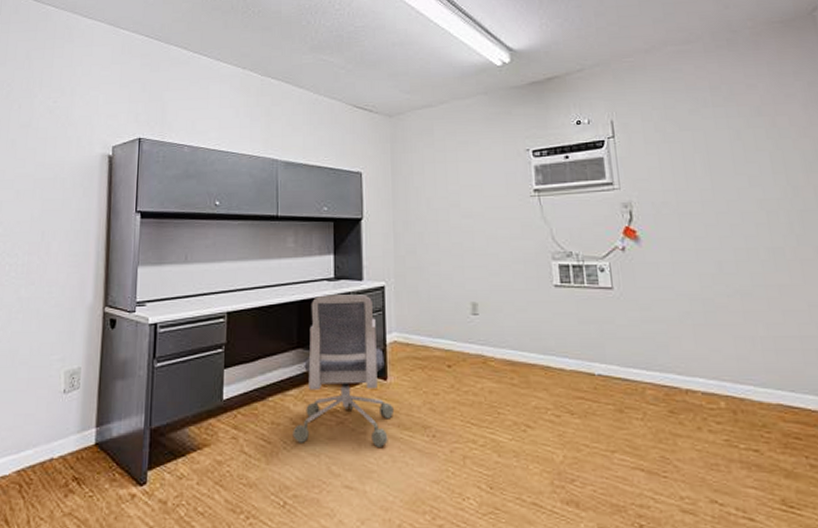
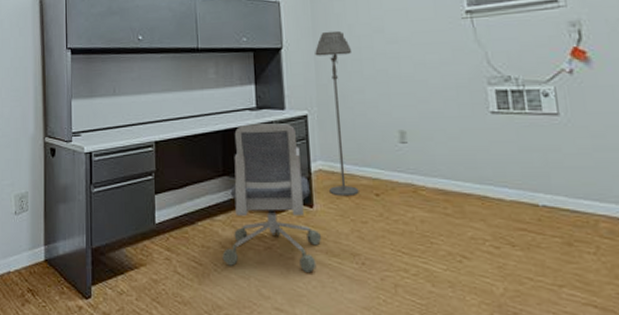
floor lamp: none [394,203,432,368] -> present [315,30,359,197]

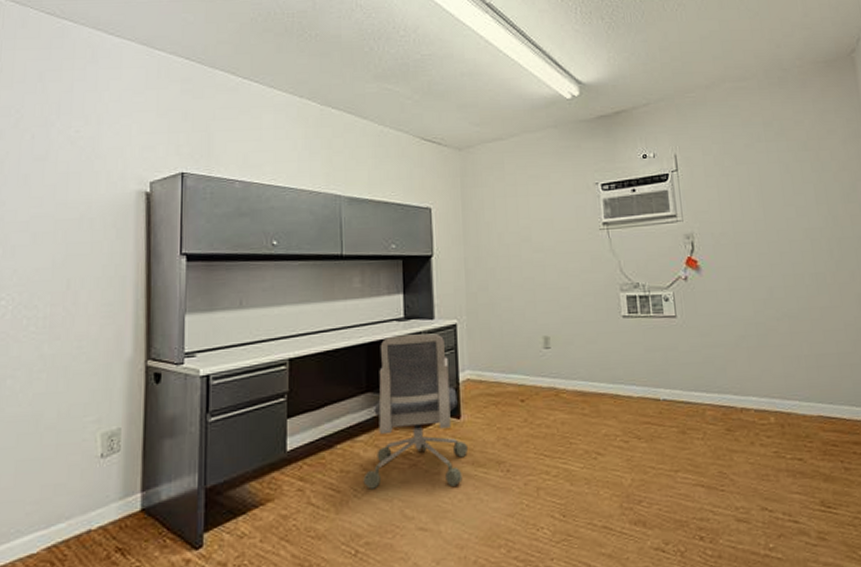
floor lamp: present [315,30,359,197] -> none [465,239,506,405]

